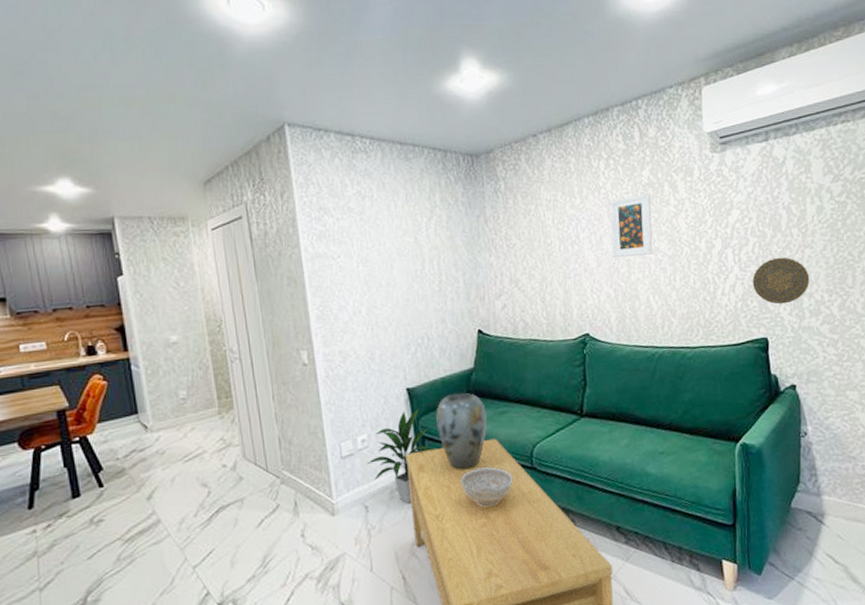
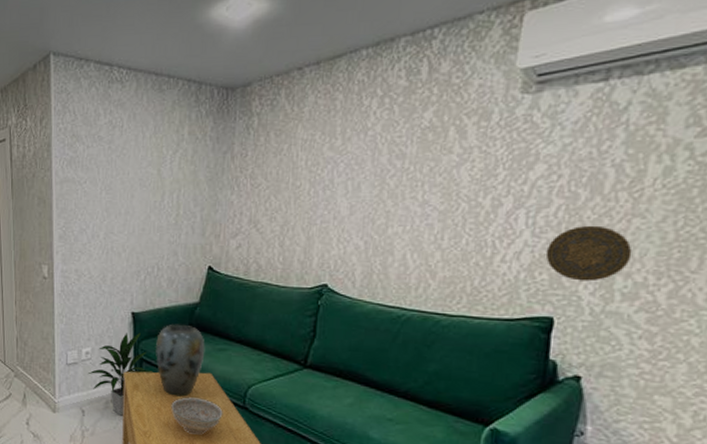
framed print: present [609,193,653,259] -> none [370,138,429,208]

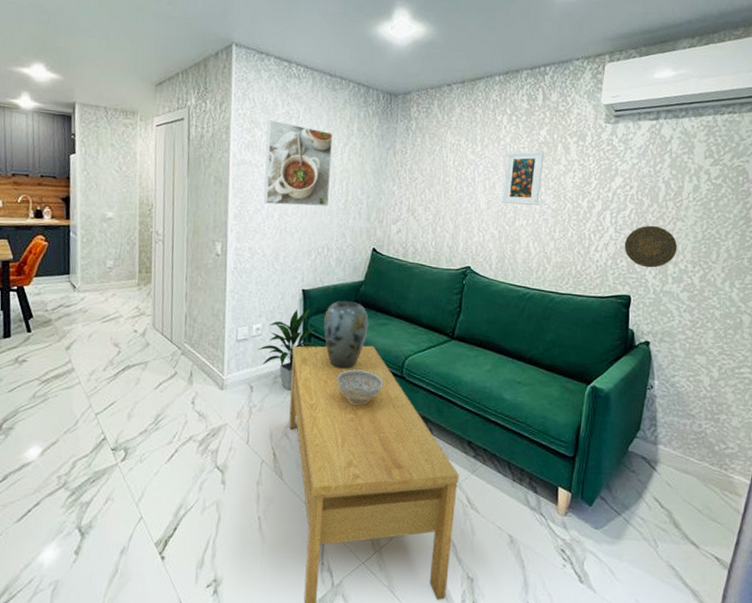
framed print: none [88,132,160,223] -> present [263,119,333,207]
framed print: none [370,138,429,208] -> present [503,150,544,205]

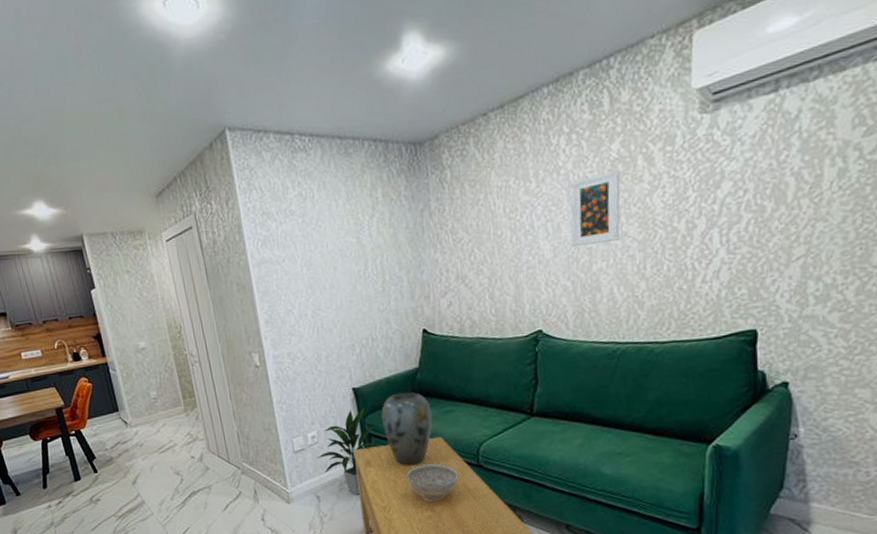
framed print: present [263,119,333,207] -> none [280,206,364,302]
decorative plate: present [624,225,678,268] -> none [742,234,820,291]

